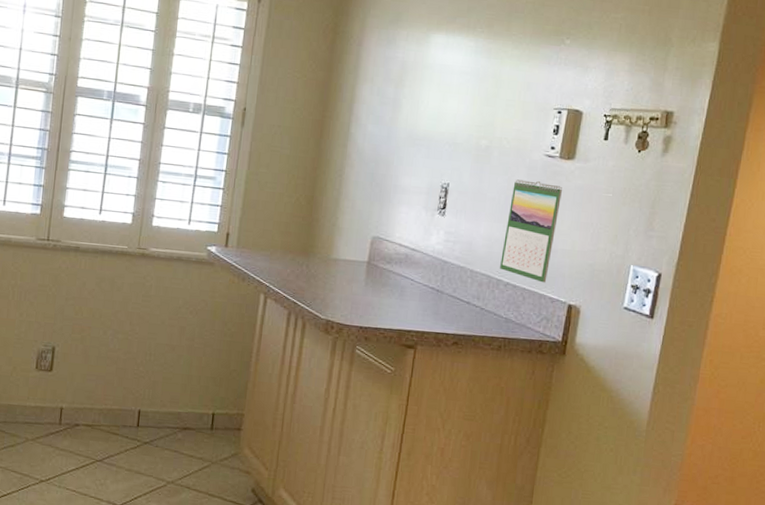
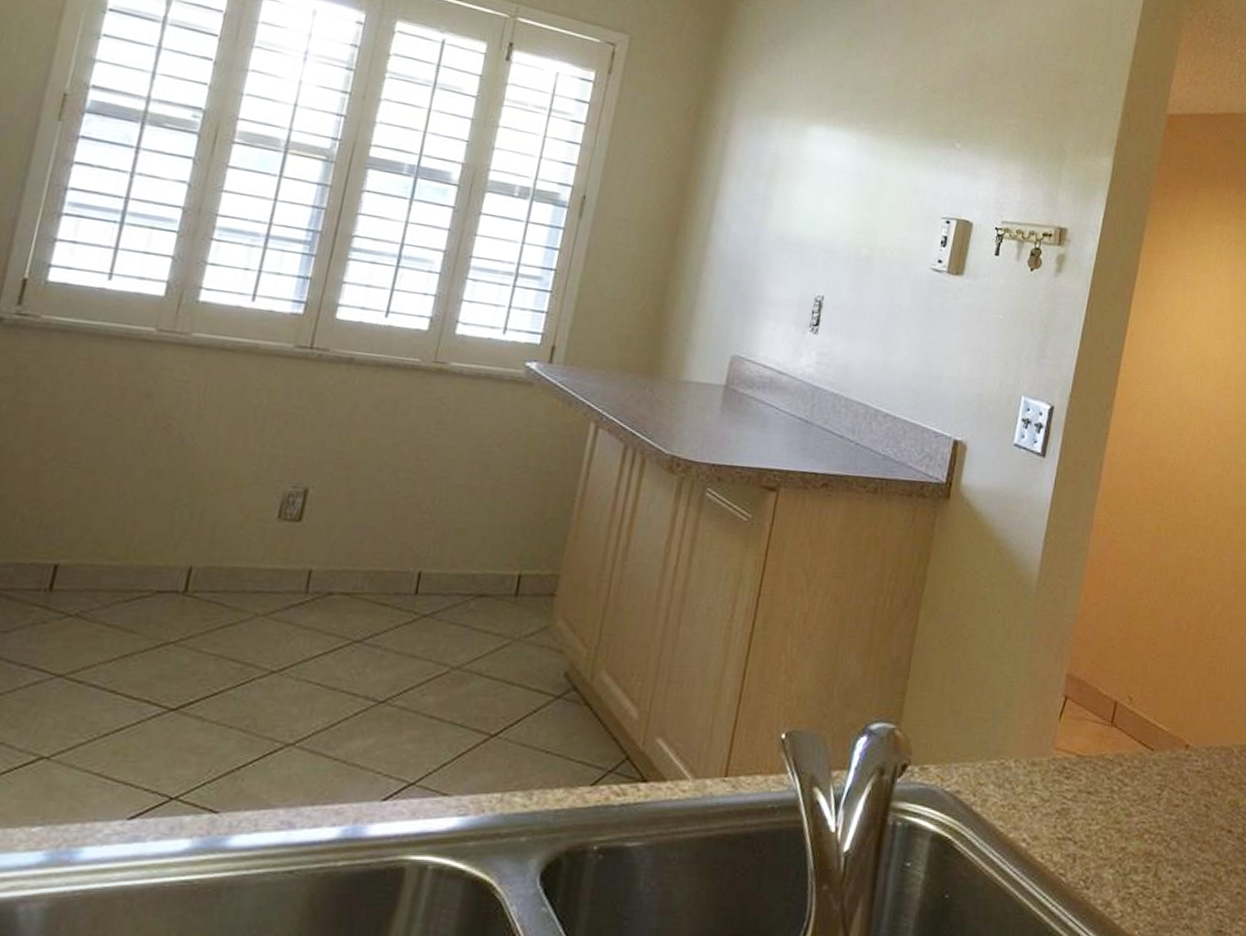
calendar: present [500,179,562,283] -> none [879,295,949,415]

